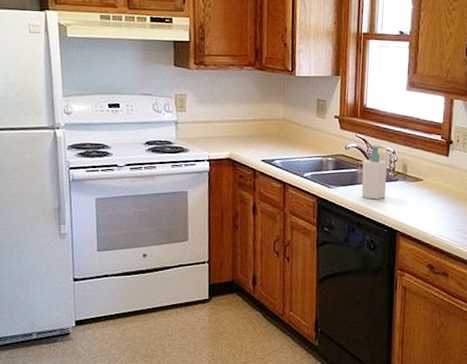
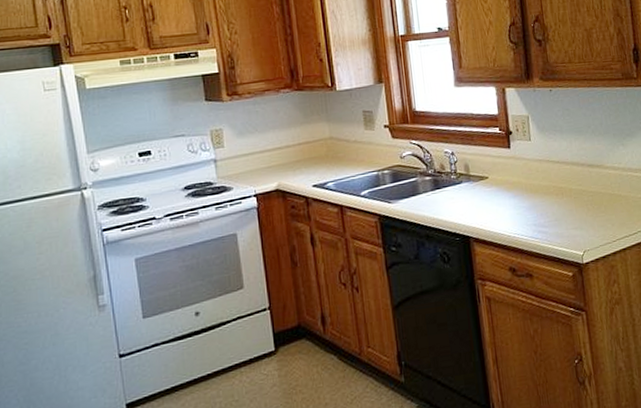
soap bottle: present [361,145,388,200] -> none [421,148,452,208]

